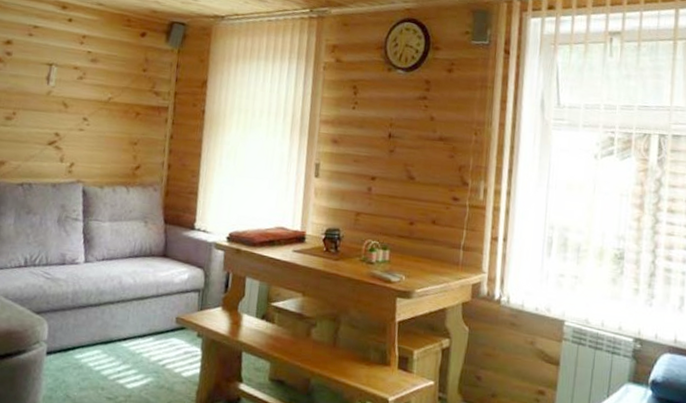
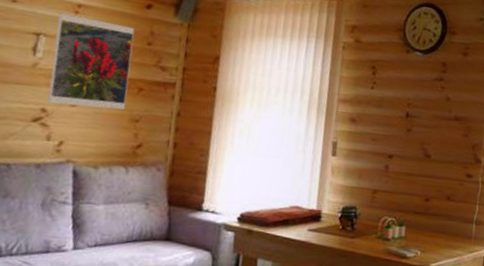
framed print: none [60,44,131,133] -> present [47,13,135,110]

